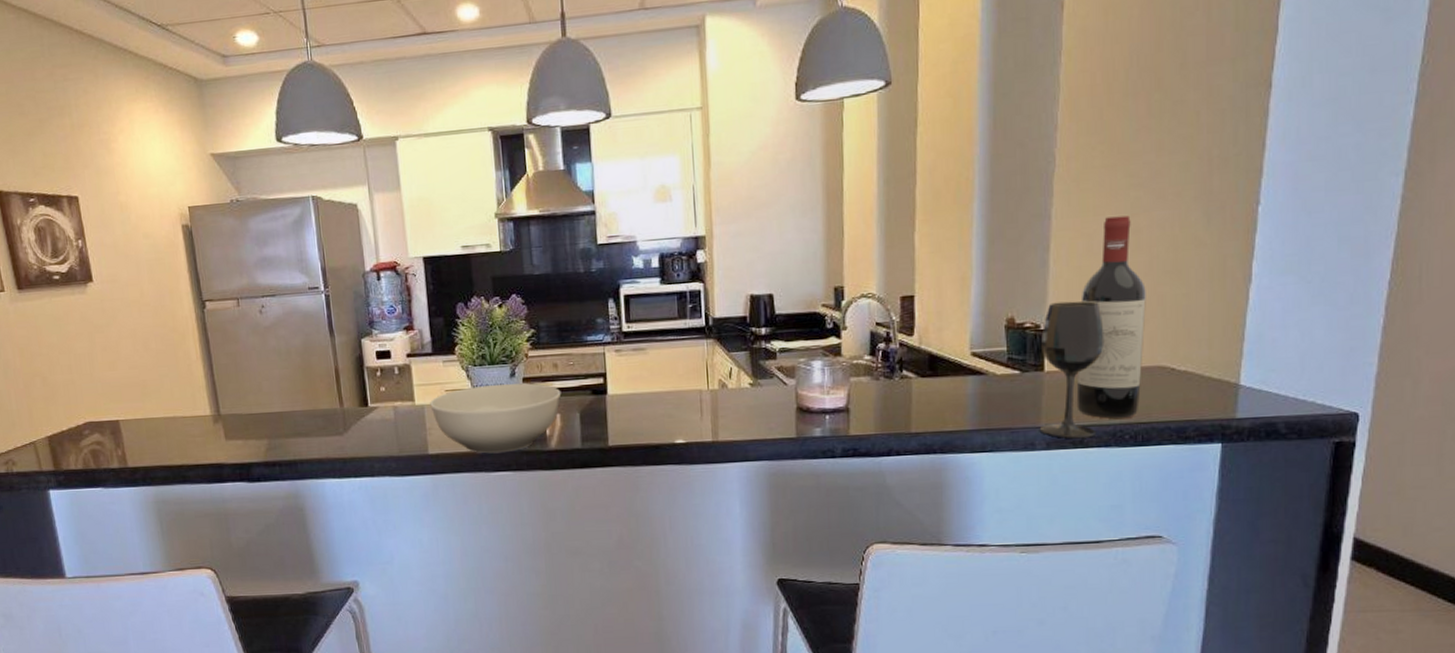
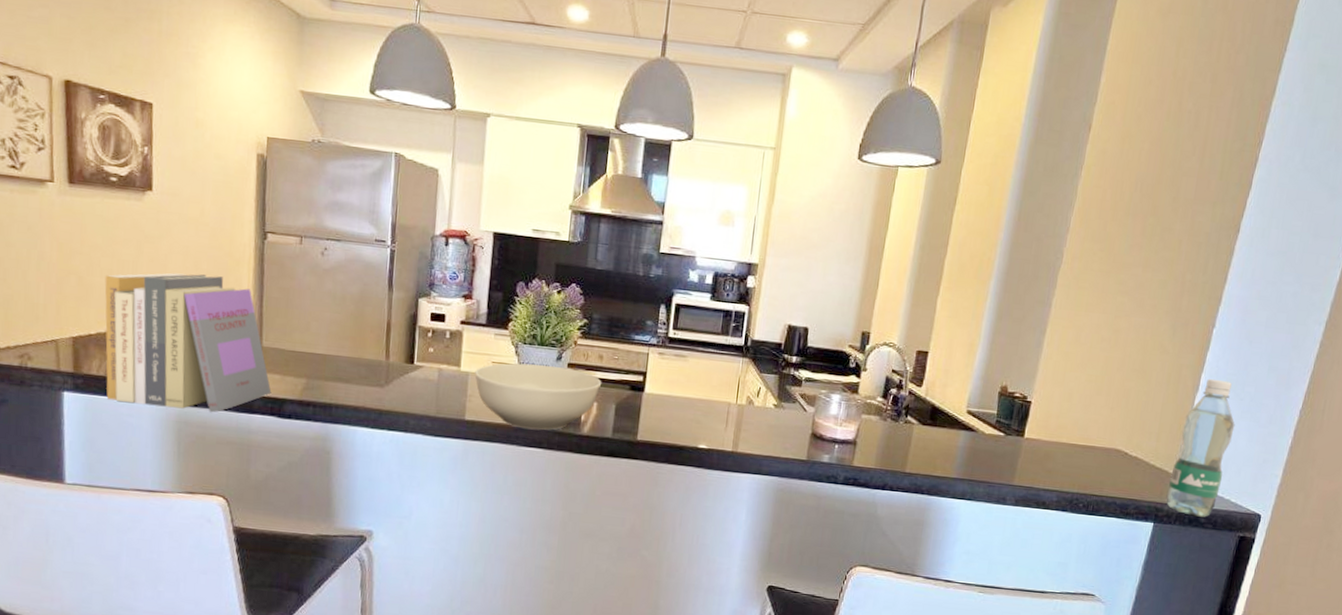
books: none [66,353,238,492] -> present [105,273,272,413]
wine glass: present [1040,301,1105,439] -> none [1012,379,1078,502]
wine bottle: present [1076,215,1146,419] -> none [1045,314,1117,490]
bottle: none [1232,264,1306,428] -> present [1166,378,1235,517]

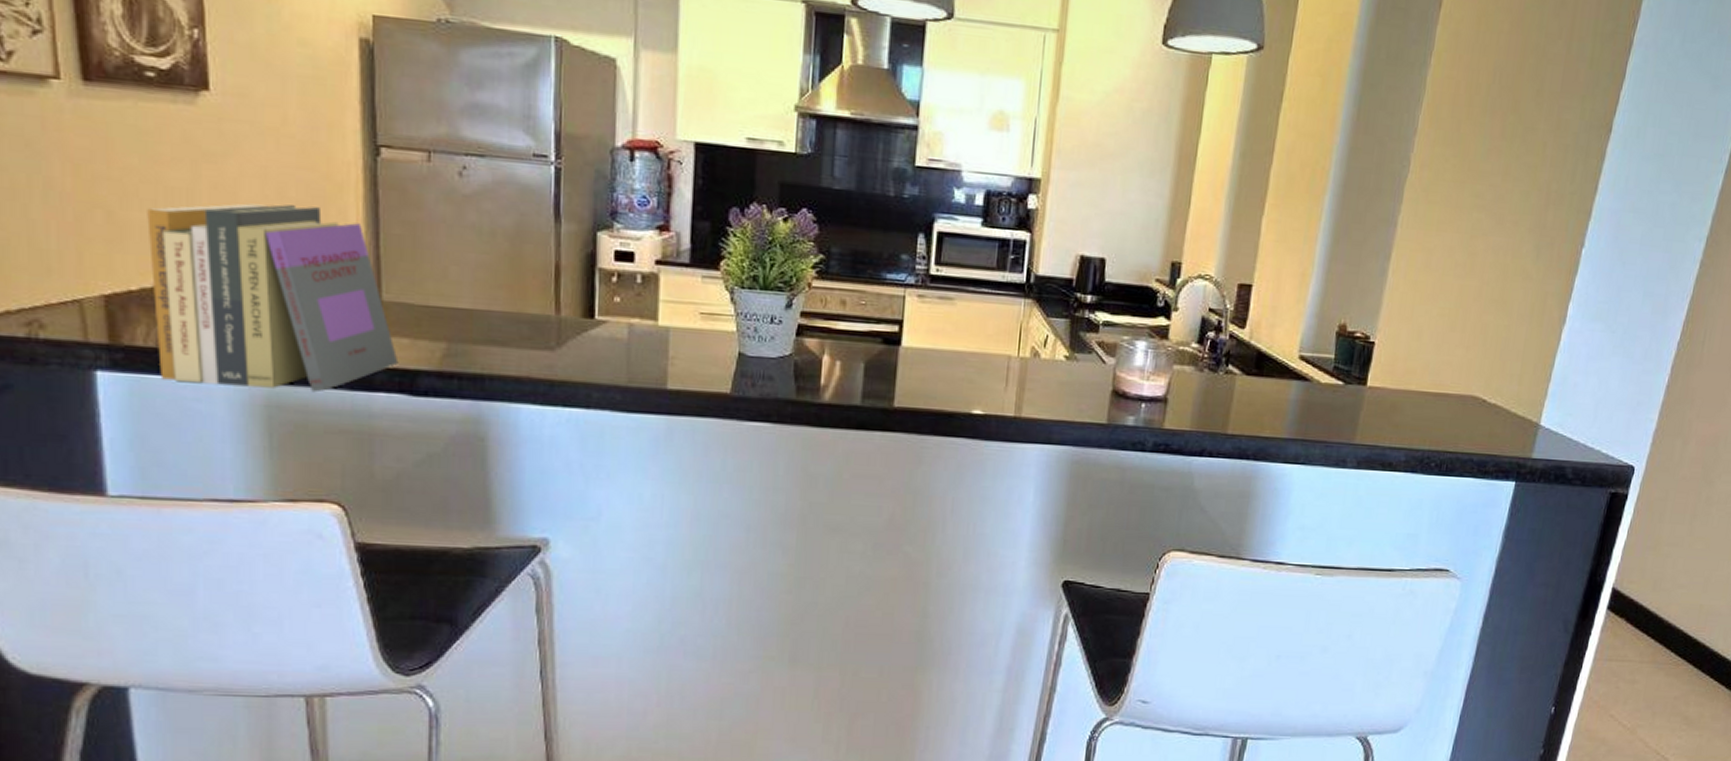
bowl: present [475,363,602,430] -> none [677,313,846,399]
bottle: present [1166,378,1235,517] -> none [1529,308,1607,472]

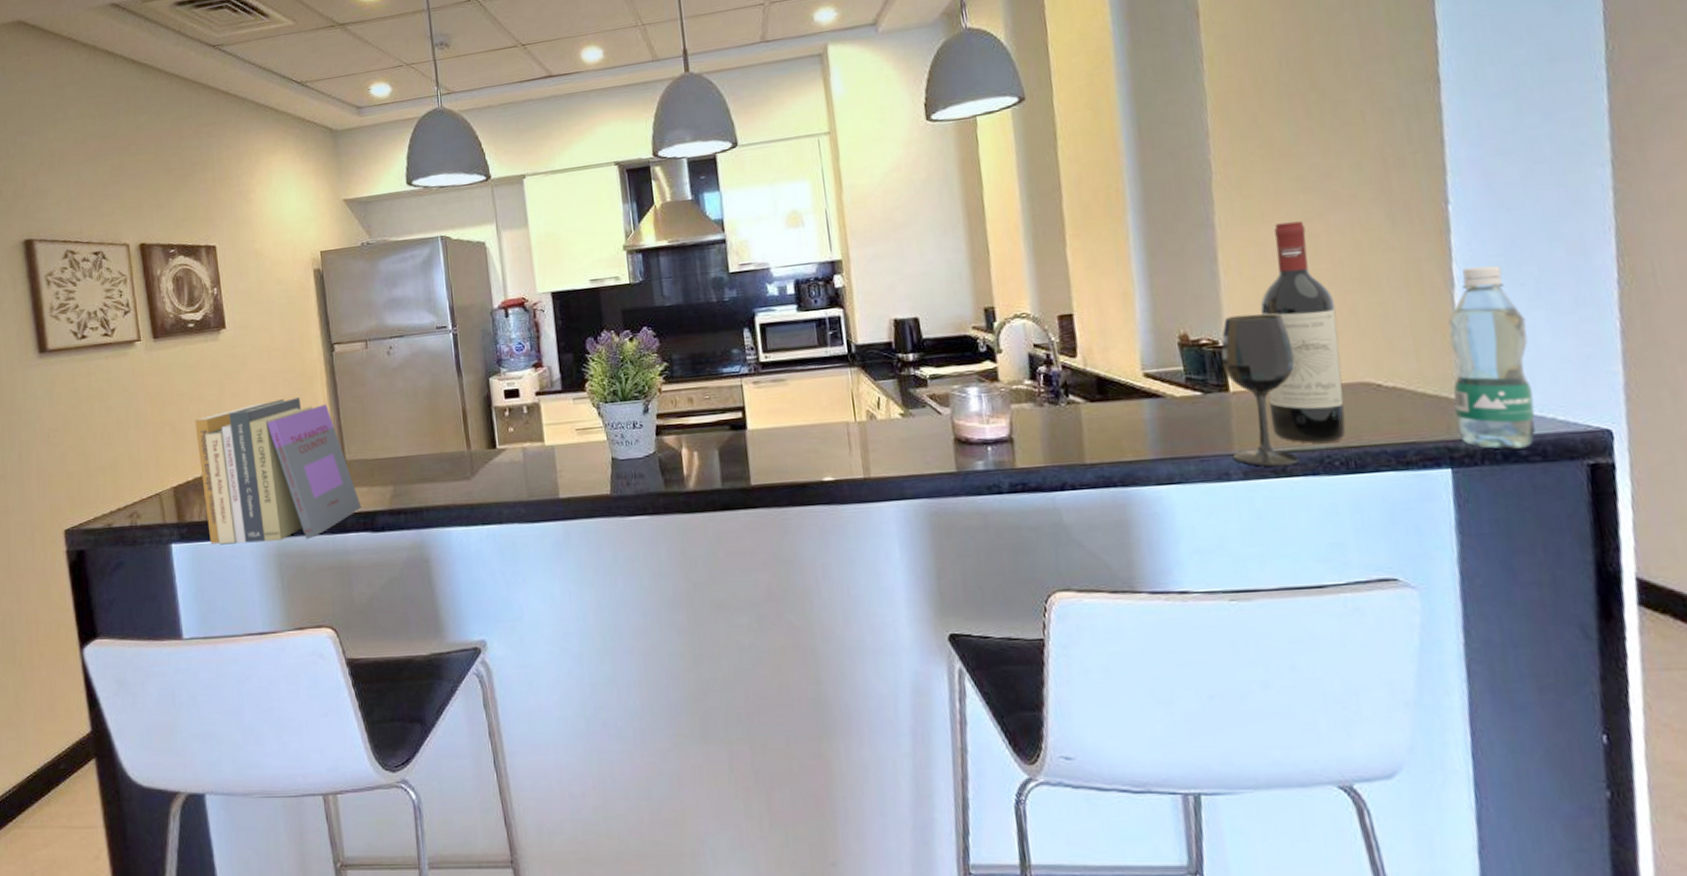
wine glass: none [1354,314,1429,462] -> present [1221,313,1301,467]
wine bottle: none [1391,234,1473,446] -> present [1260,221,1347,444]
bottle: none [1529,308,1607,472] -> present [1447,265,1536,450]

